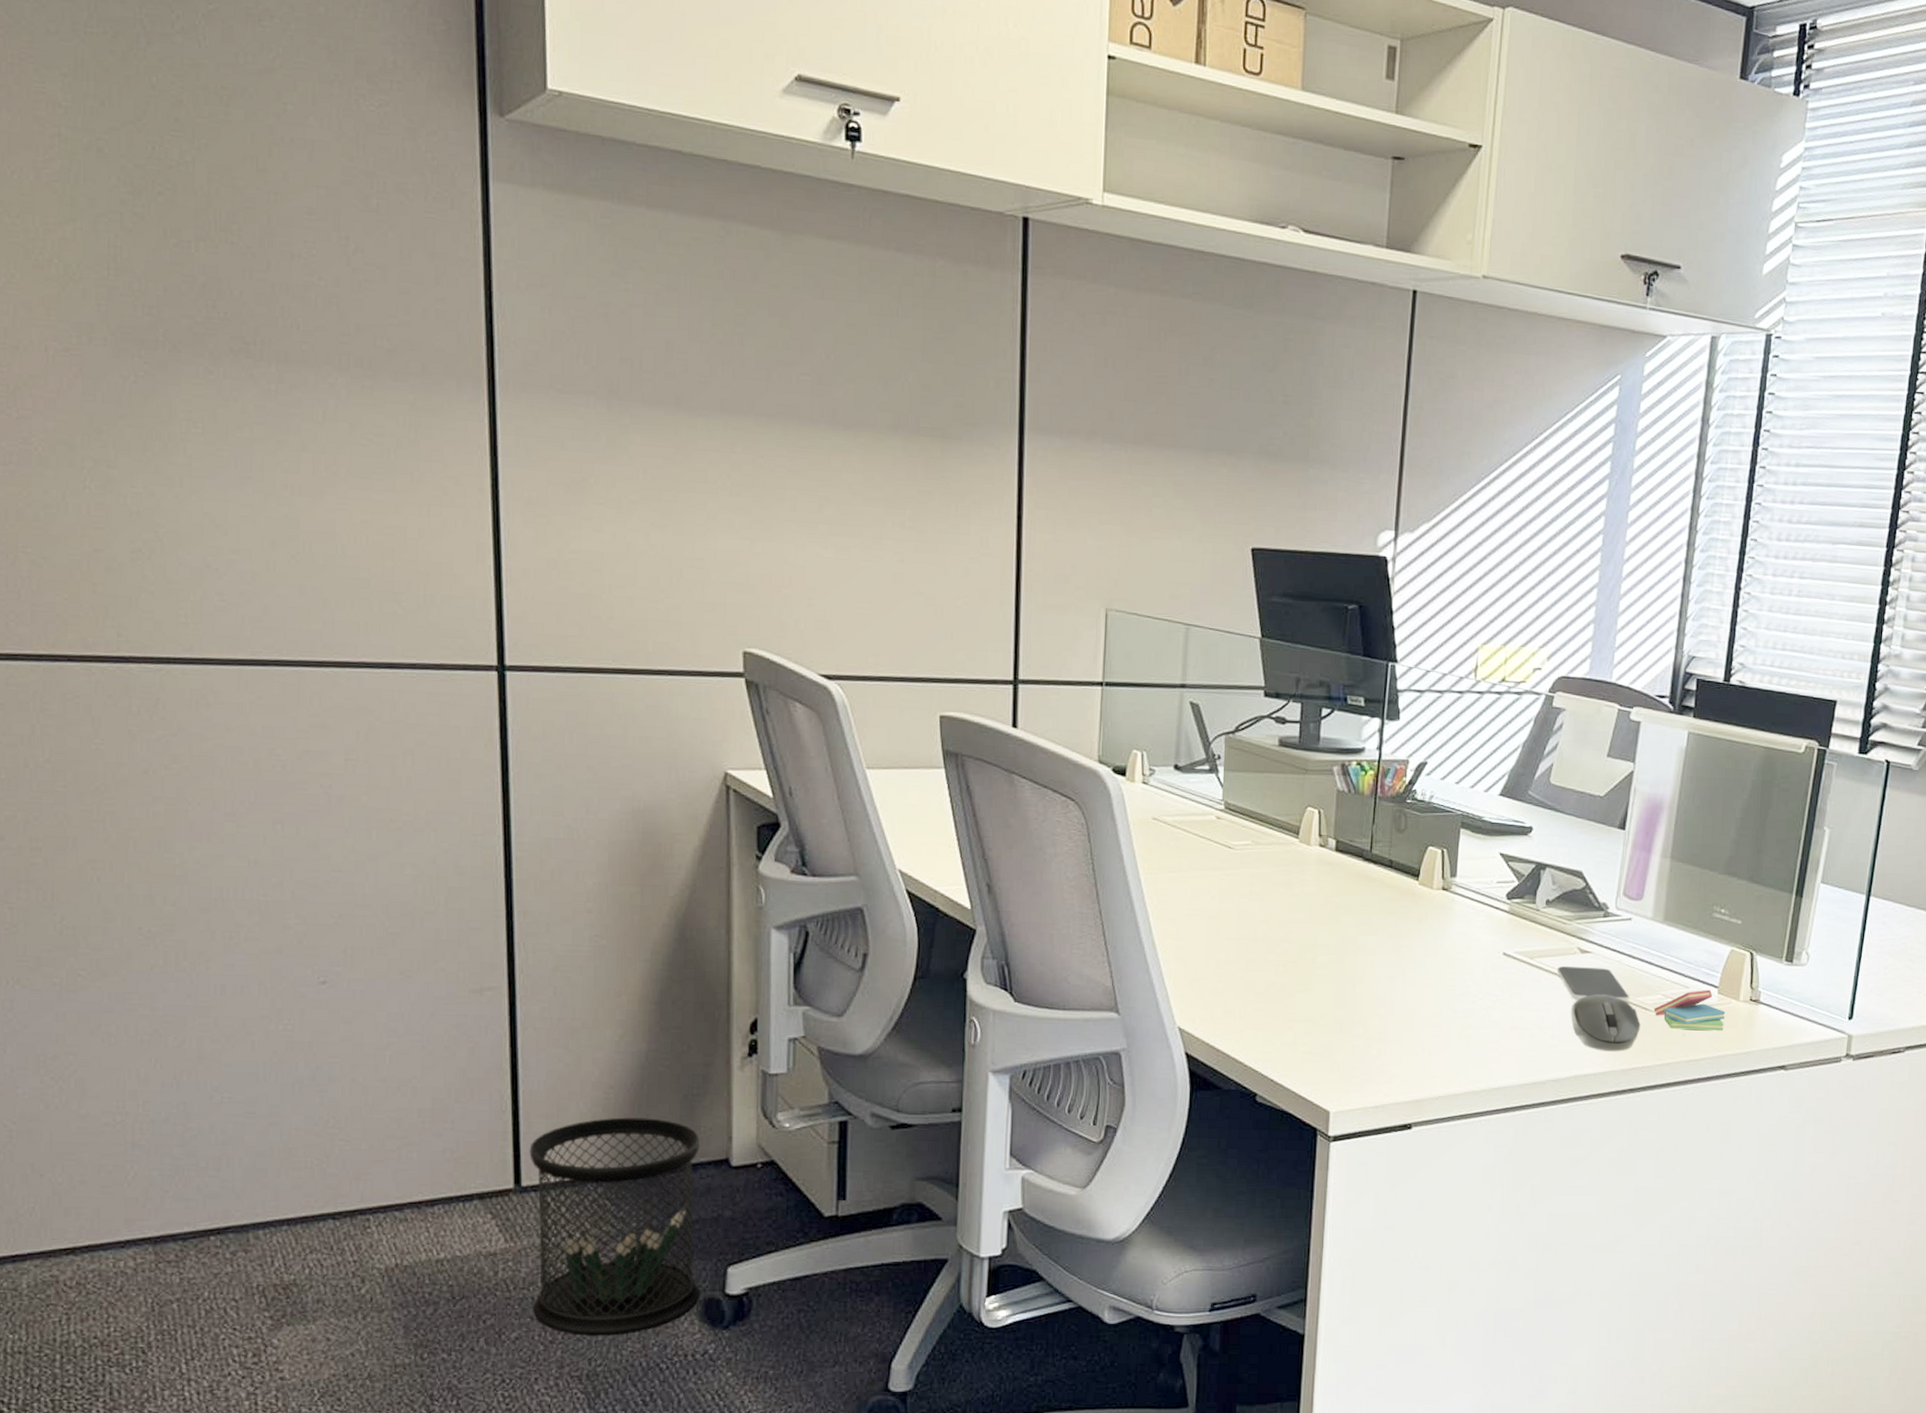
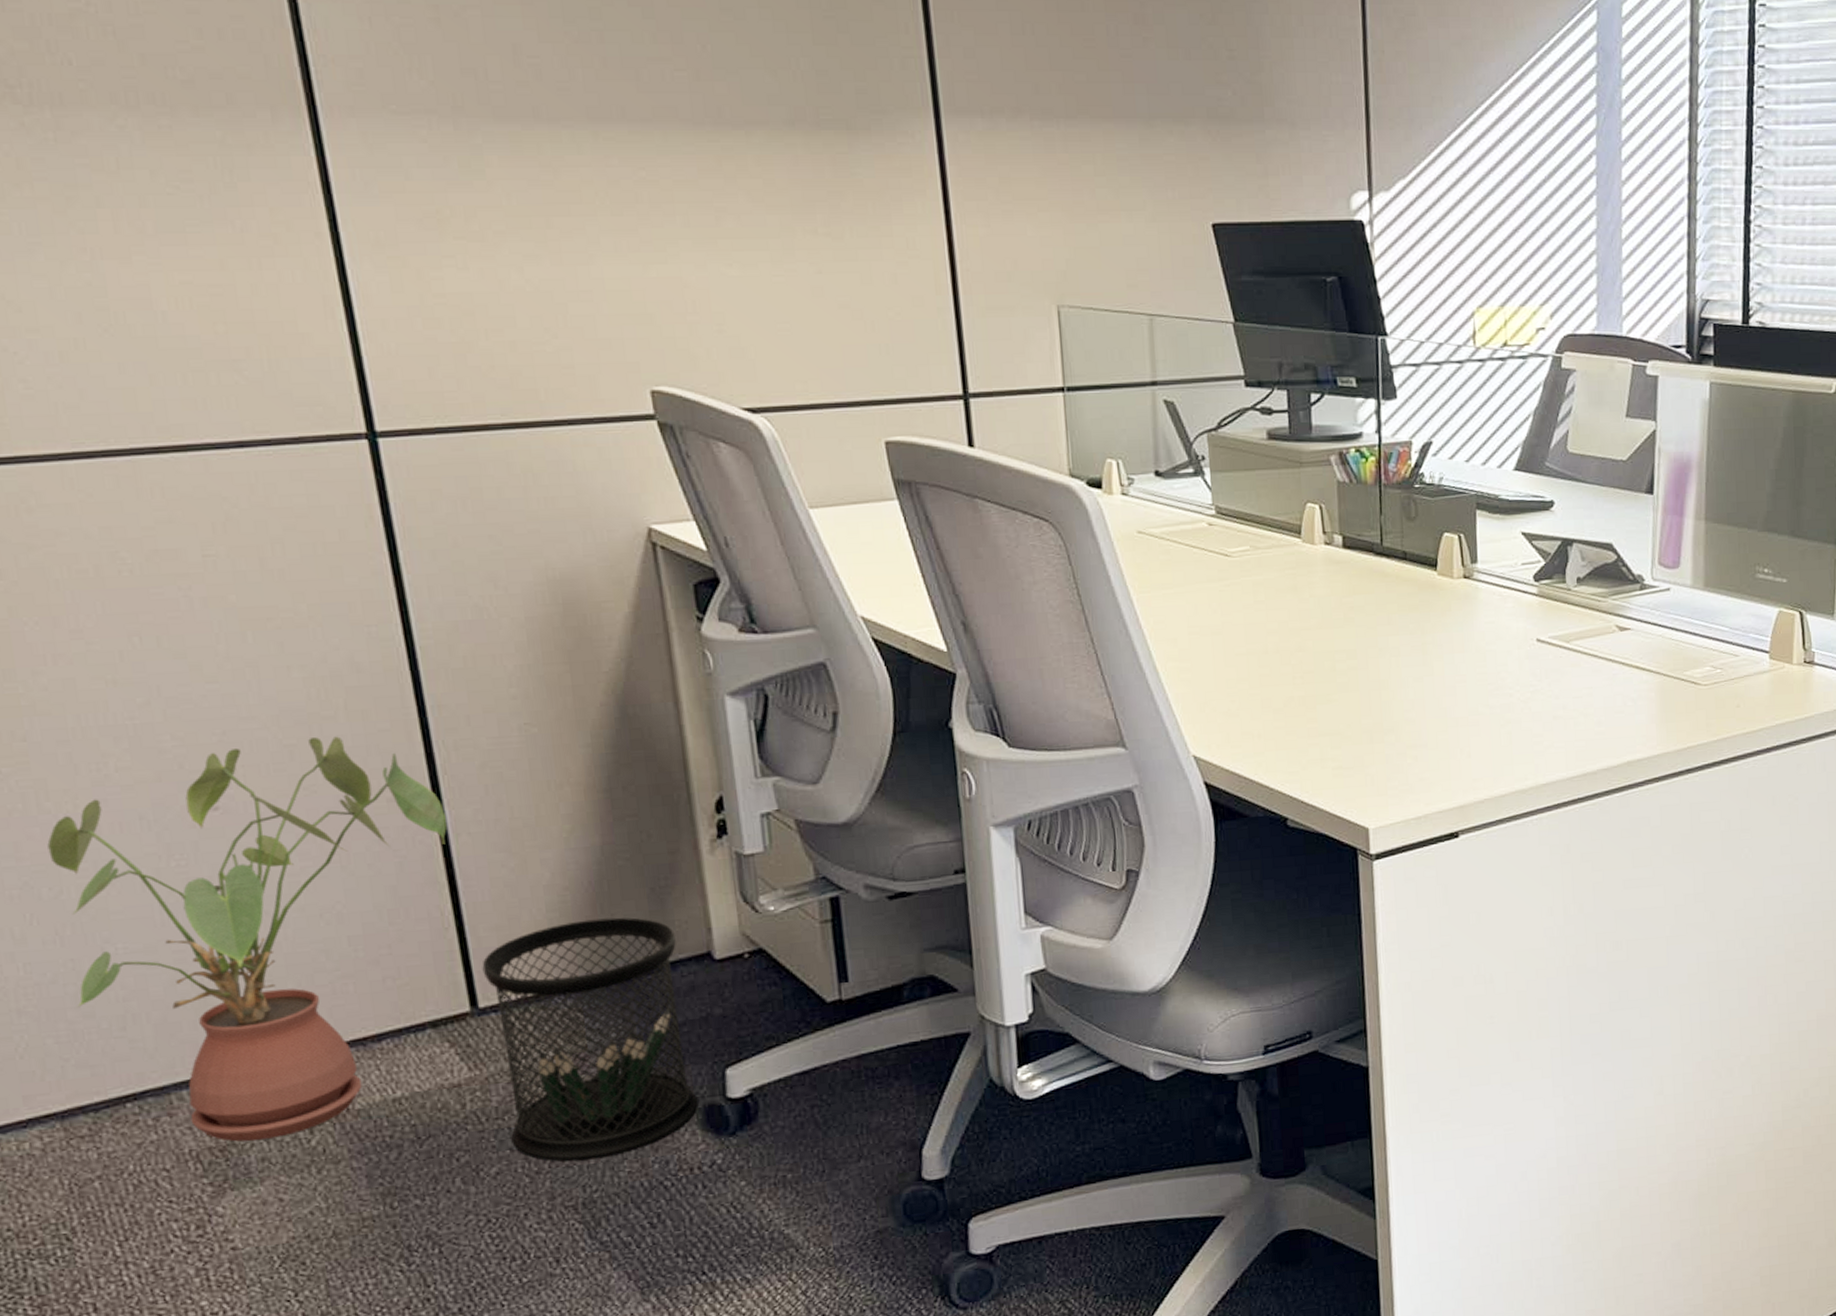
house plant: none [179,929,517,1284] -> present [47,736,447,1142]
smartphone: present [1556,966,1630,1003] -> none [1596,644,1677,682]
computer mouse: present [1571,994,1641,1052] -> none [1616,672,1691,733]
sticky notes: present [1653,989,1726,1032] -> none [1703,655,1780,701]

